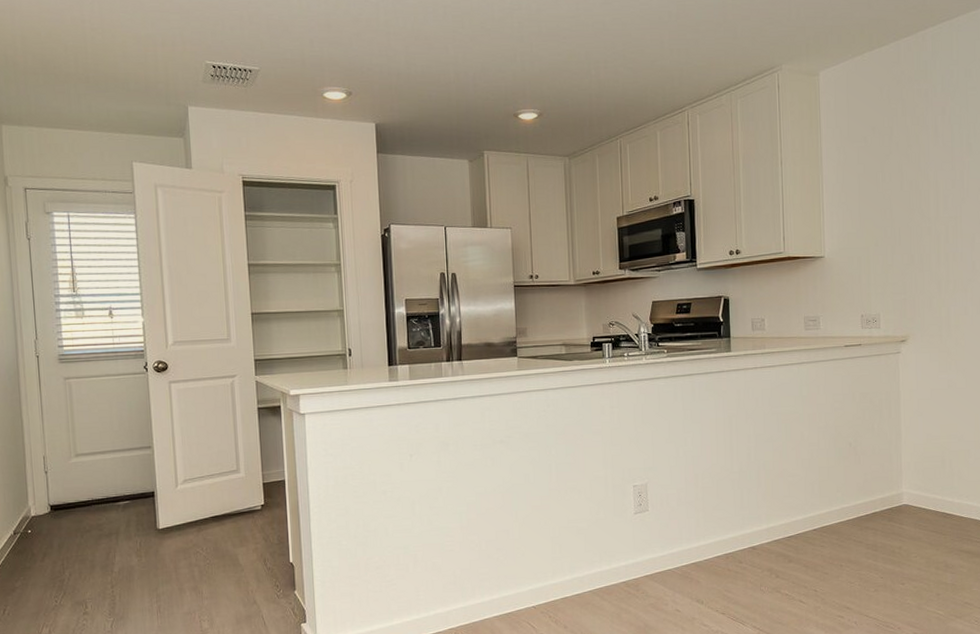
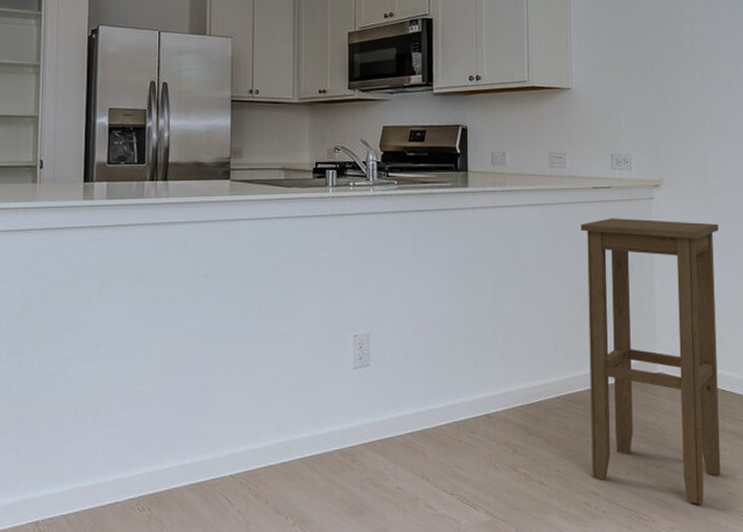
stool: none [833,371,960,613] -> present [580,218,721,505]

